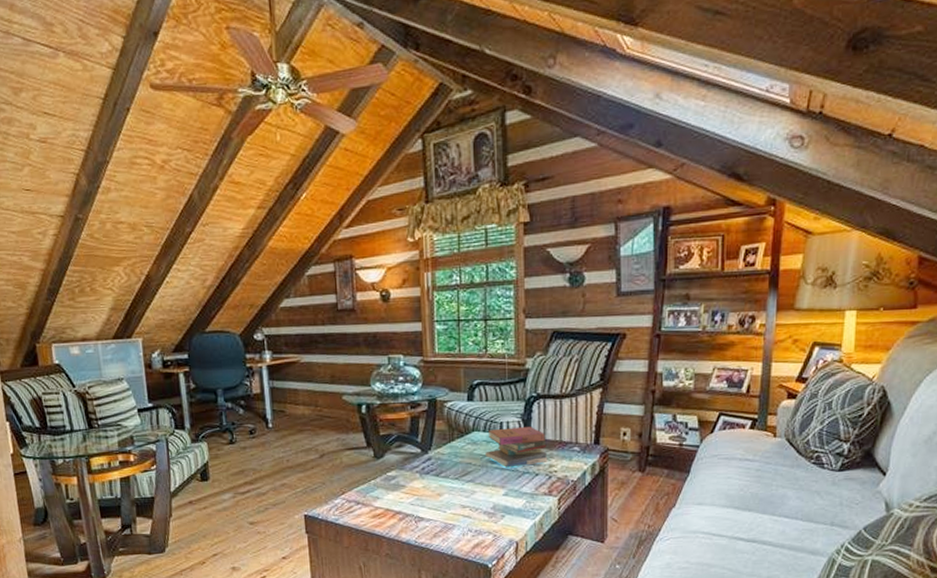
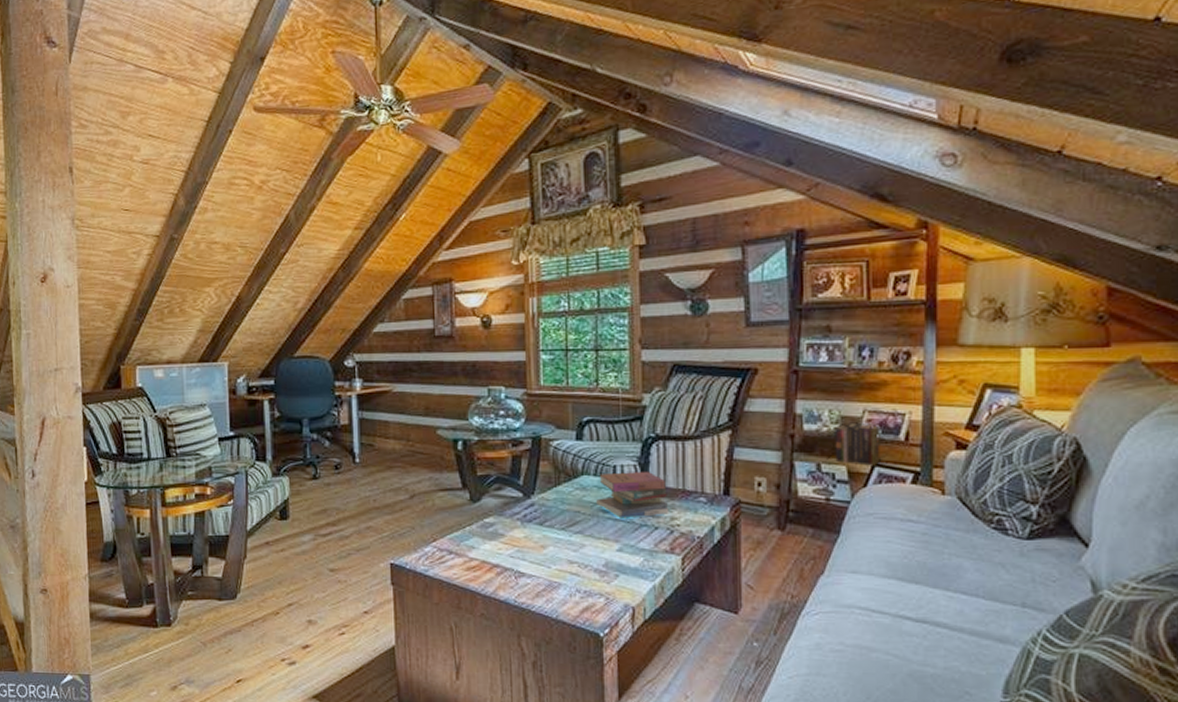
books: none [688,378,727,416] -> present [834,422,881,467]

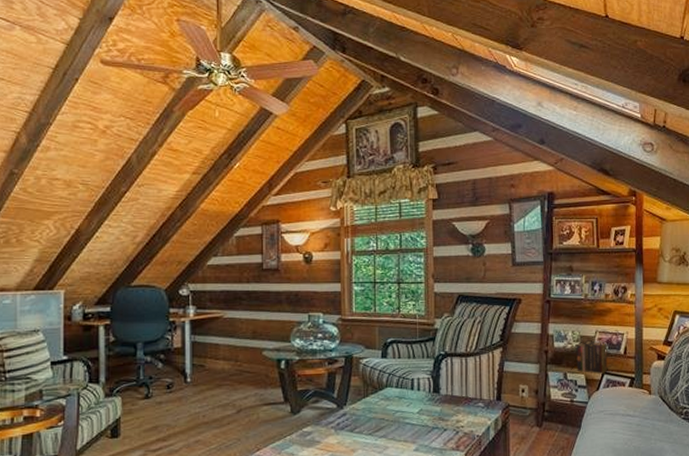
books: present [596,471,669,519] -> none [398,382,455,423]

